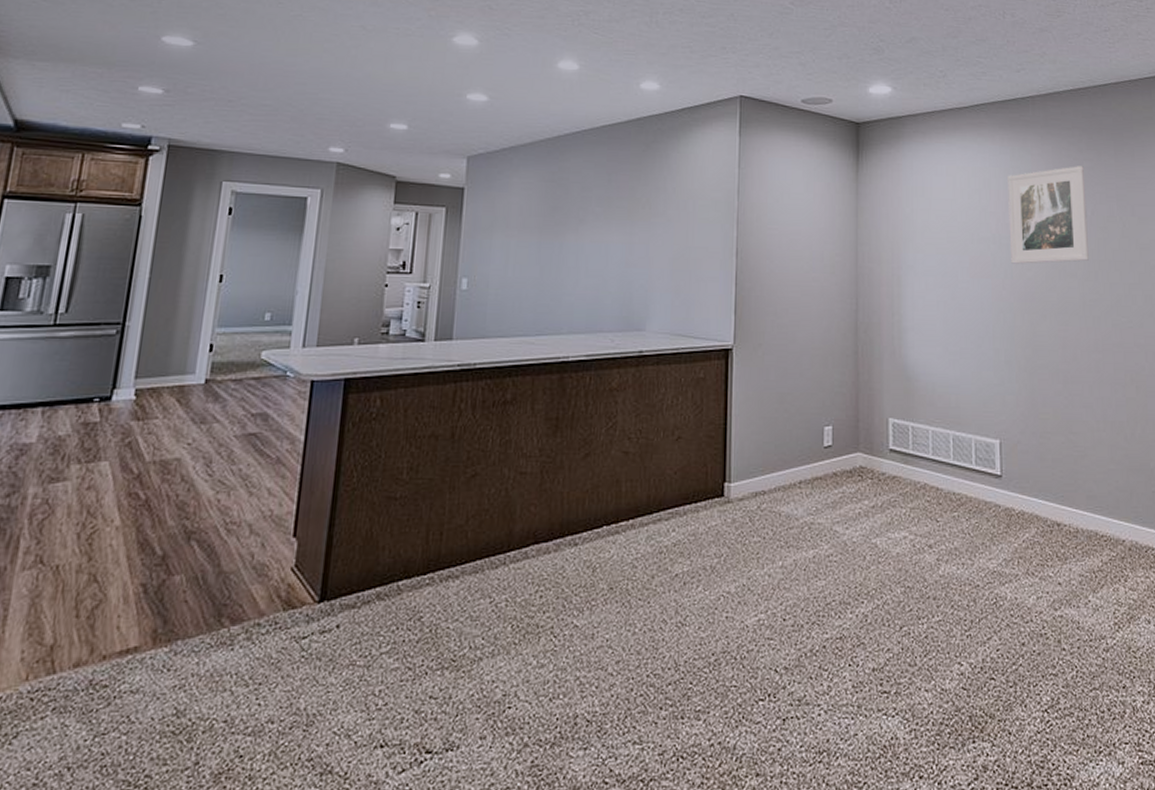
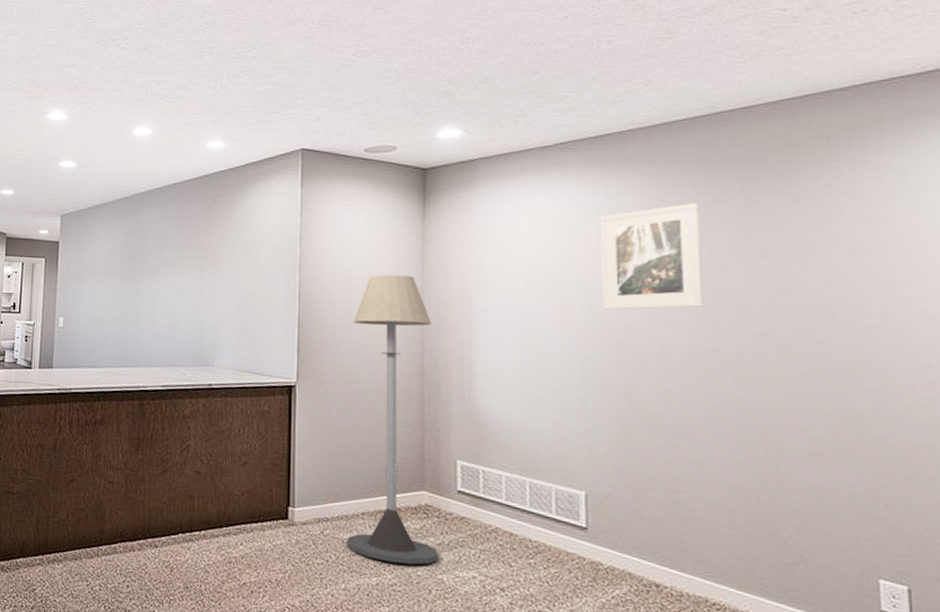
floor lamp: none [784,229,872,532] -> present [346,274,438,565]

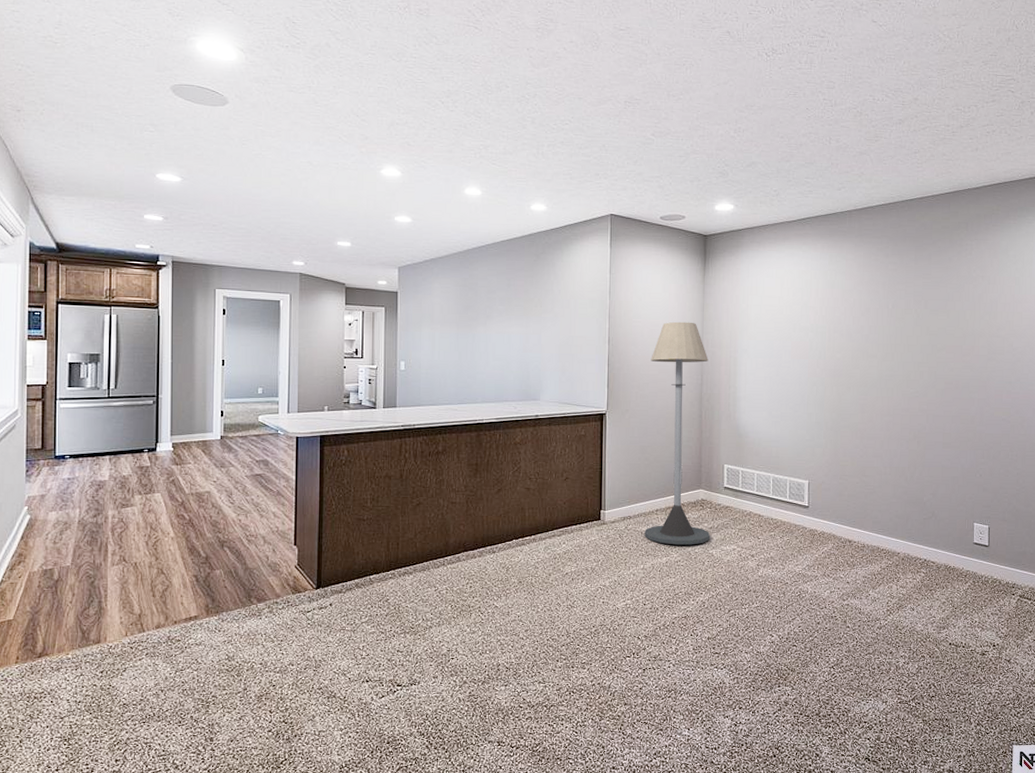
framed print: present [600,203,705,310] -> none [824,268,889,348]

